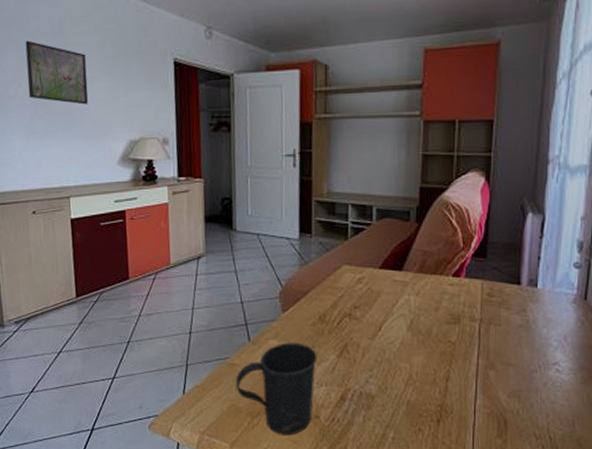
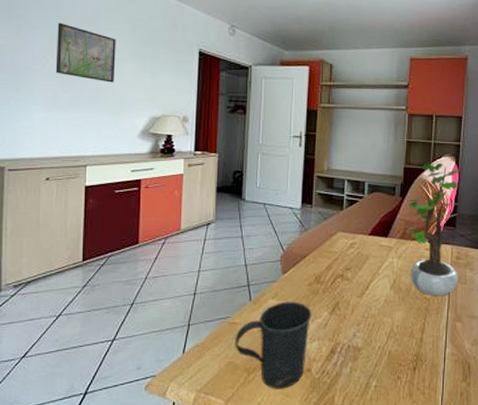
potted plant: none [418,179,491,340] -> present [401,162,459,297]

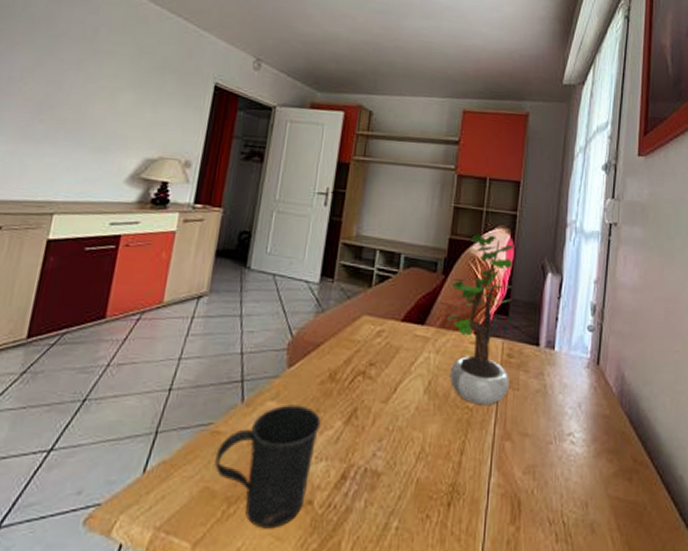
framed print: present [55,22,116,83] -> none [34,40,116,115]

